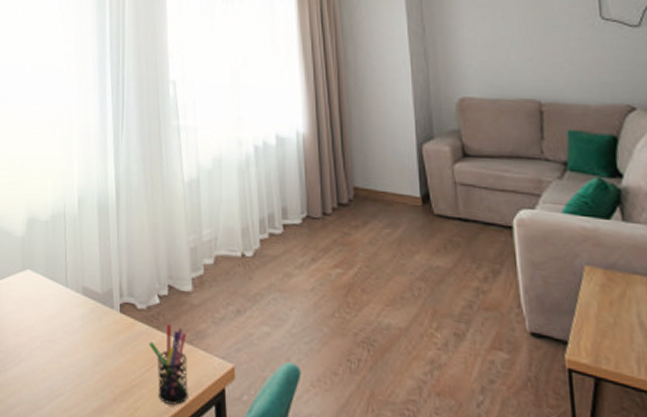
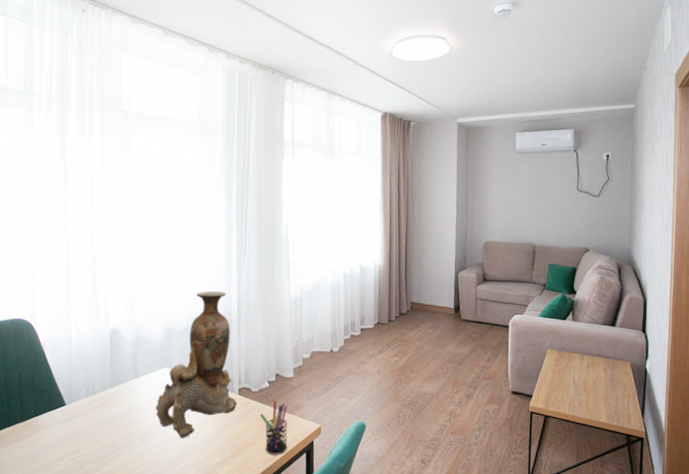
vase with dog figurine: none [16,168,118,369] -> present [155,291,237,438]

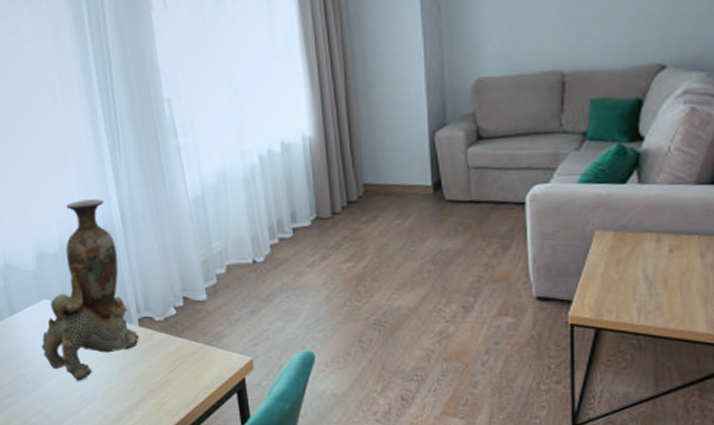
pen holder: present [259,401,288,455] -> none [169,331,211,396]

